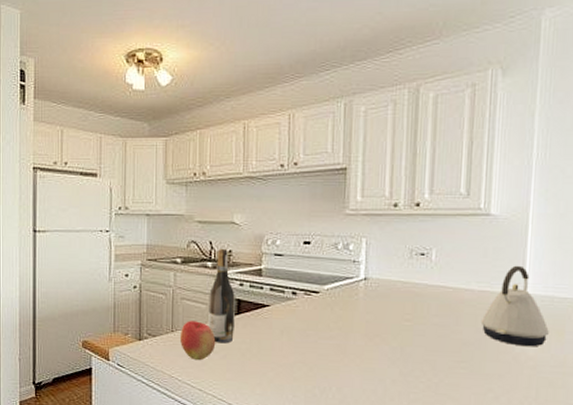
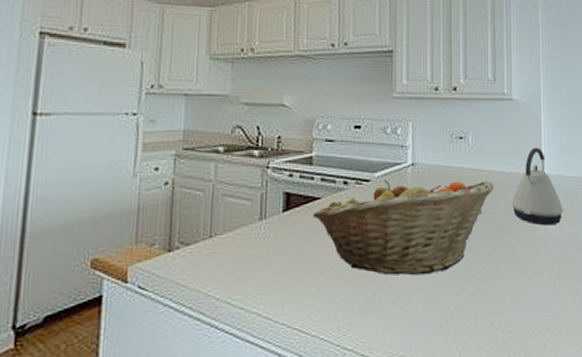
apple: present [179,321,216,361] -> none [219,222,262,271]
wine bottle: present [208,248,235,344] -> none [253,133,284,247]
fruit basket: none [263,292,461,381] -> present [313,180,495,276]

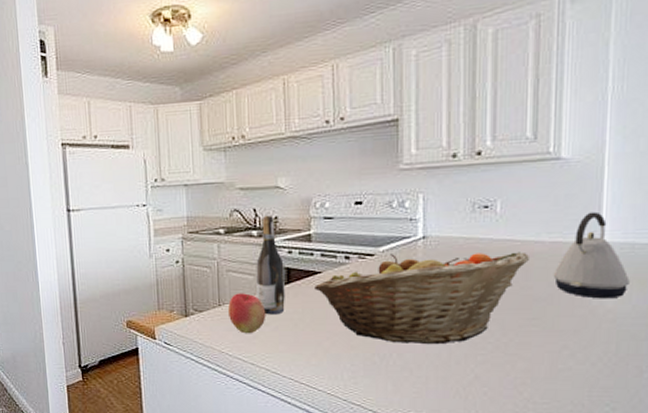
apple: none [219,222,262,271] -> present [227,293,266,334]
wine bottle: none [253,133,284,247] -> present [256,214,285,315]

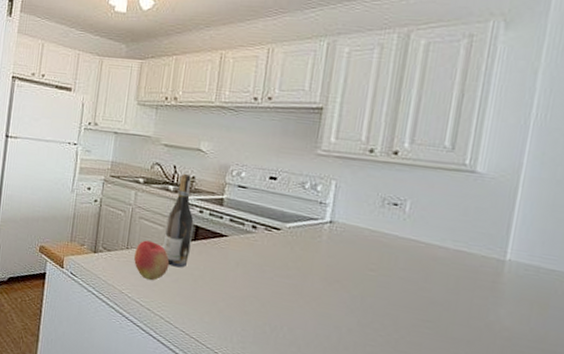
fruit basket: present [315,252,531,345] -> none [219,231,433,330]
kettle: present [553,211,630,299] -> none [452,228,531,317]

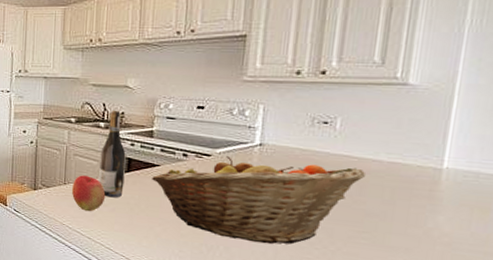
fruit basket: none [219,231,433,330] -> present [152,156,367,245]

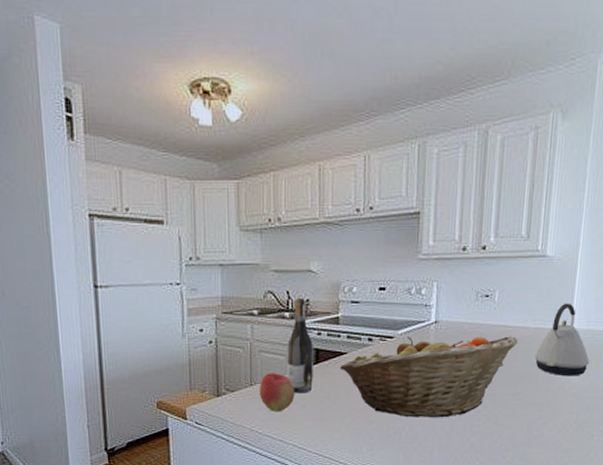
kettle: none [388,138,471,223] -> present [534,303,589,376]

